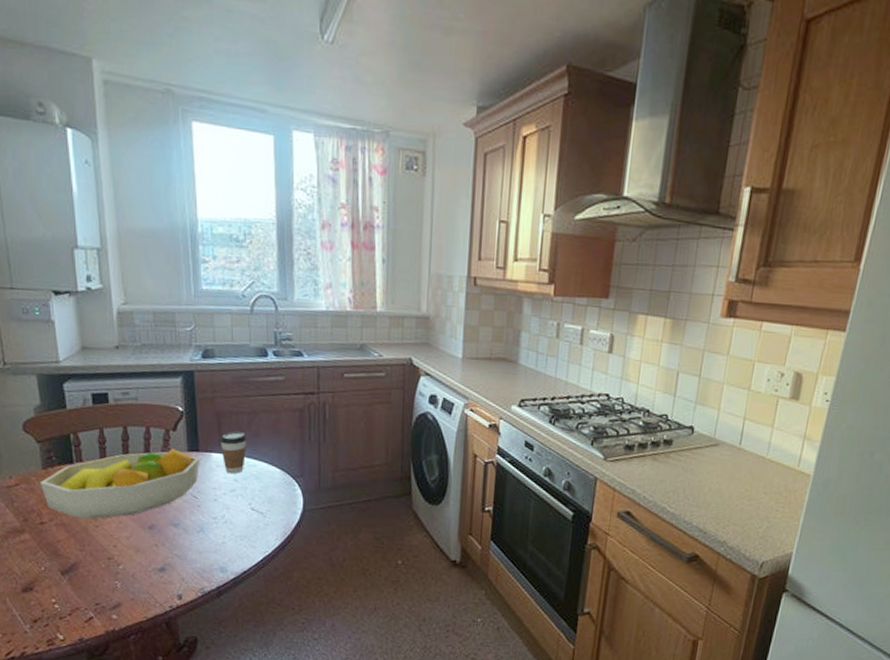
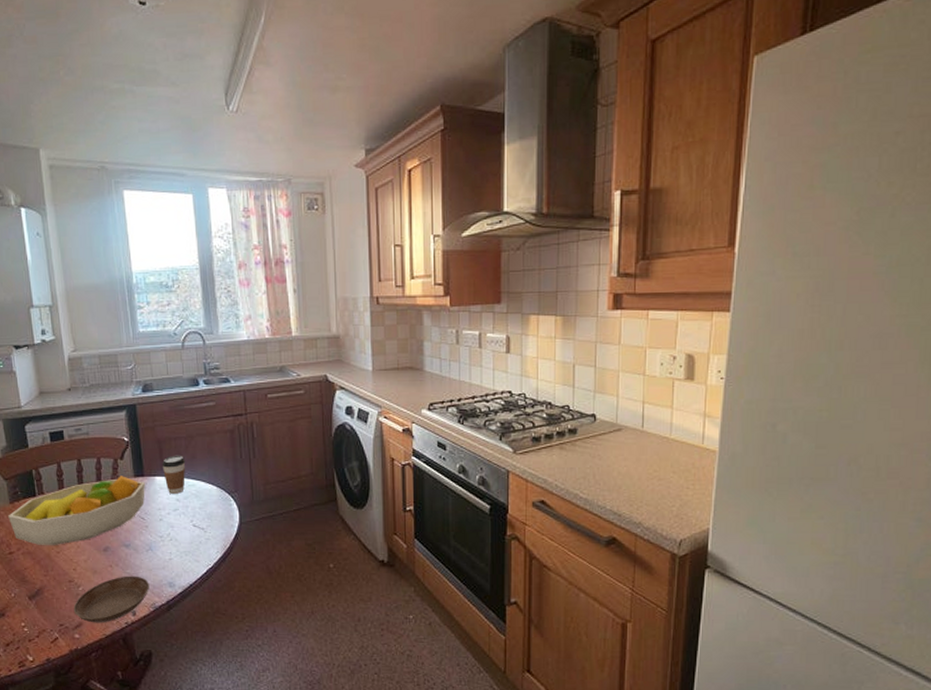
saucer: none [111,557,199,605] -> present [73,576,150,623]

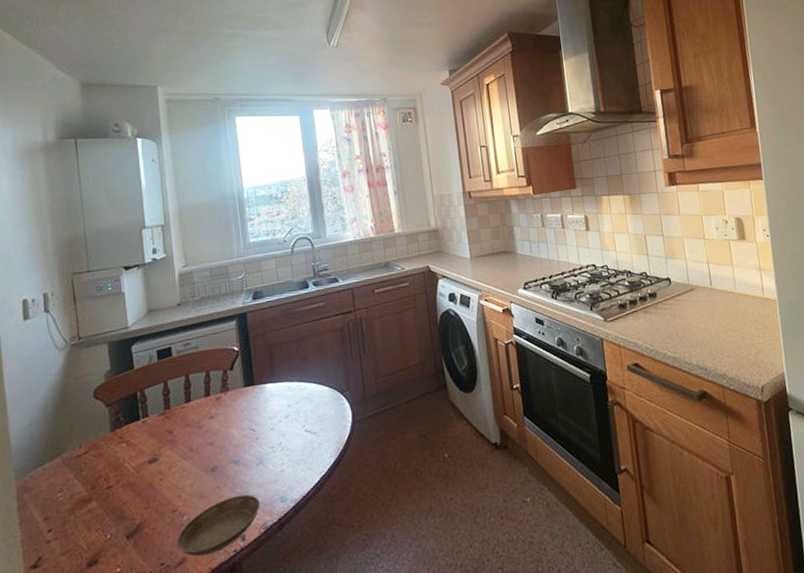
fruit bowl: present [8,476,146,545] -> none [108,387,257,474]
coffee cup: present [161,455,186,495] -> none [272,358,297,401]

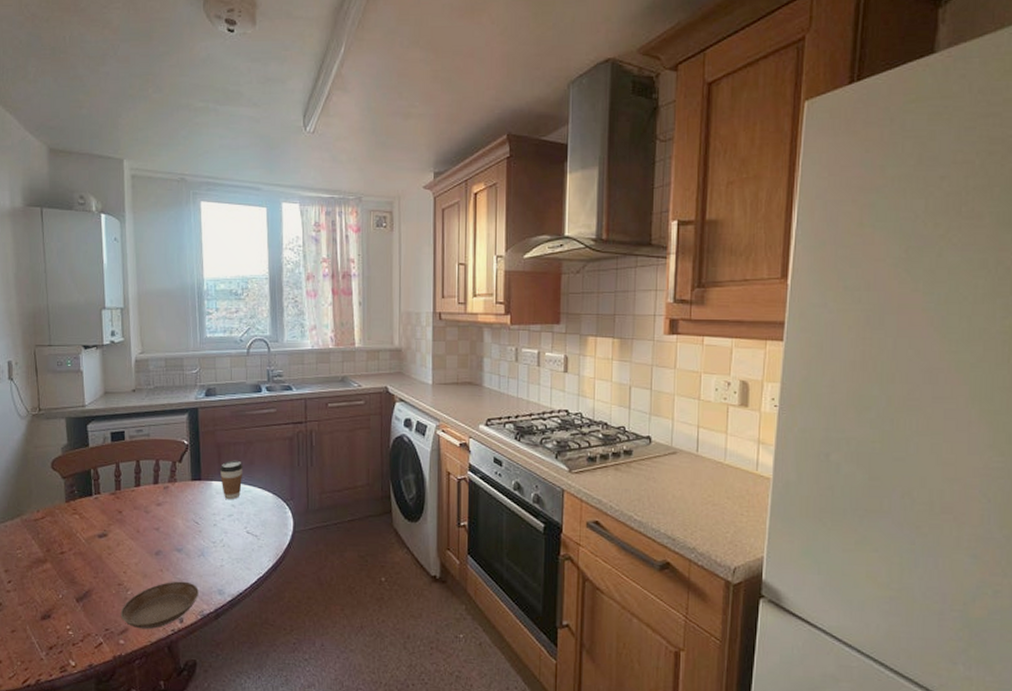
coffee cup: none [272,358,297,401] -> present [219,460,244,500]

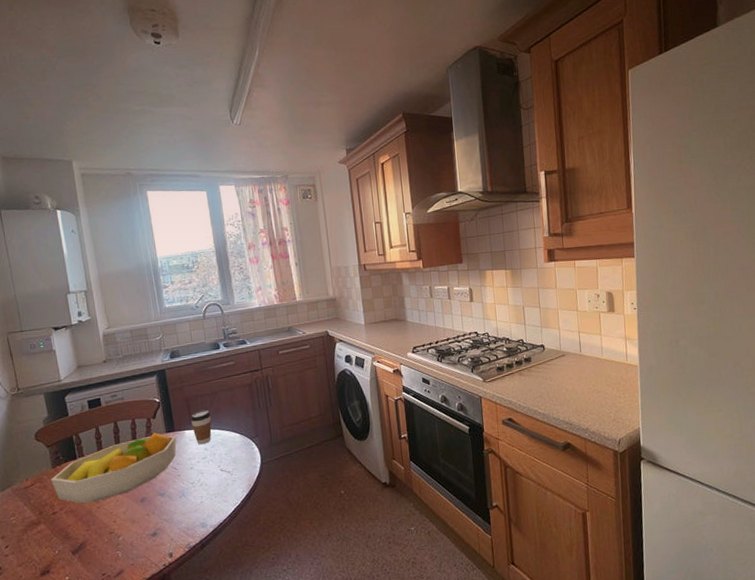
fruit bowl: none [63,479,203,547] -> present [51,433,177,503]
saucer: present [120,581,199,630] -> none [114,520,184,569]

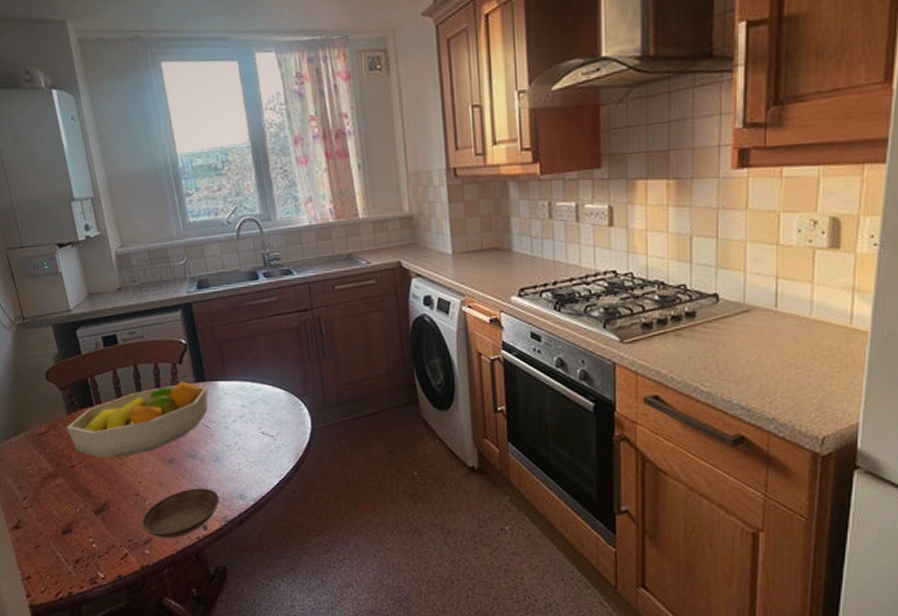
saucer: none [114,520,184,569] -> present [141,488,220,538]
coffee cup: present [190,409,212,445] -> none [223,357,250,400]

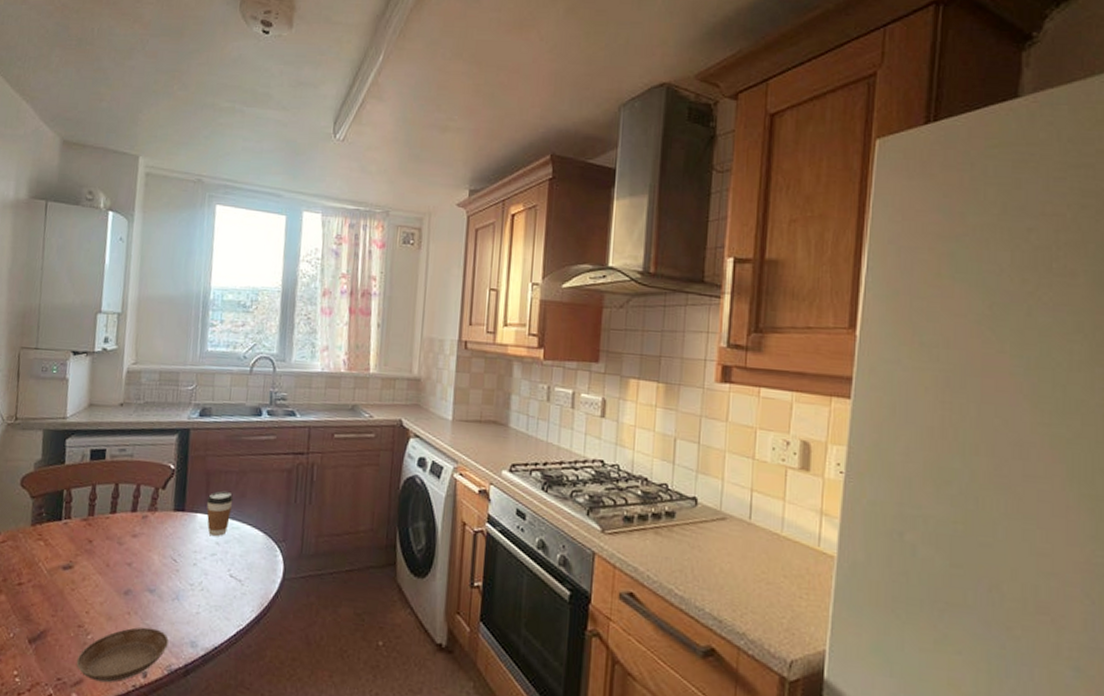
fruit bowl: present [66,381,208,457] -> none [26,507,186,581]
coffee cup: none [223,357,250,400] -> present [206,491,234,537]

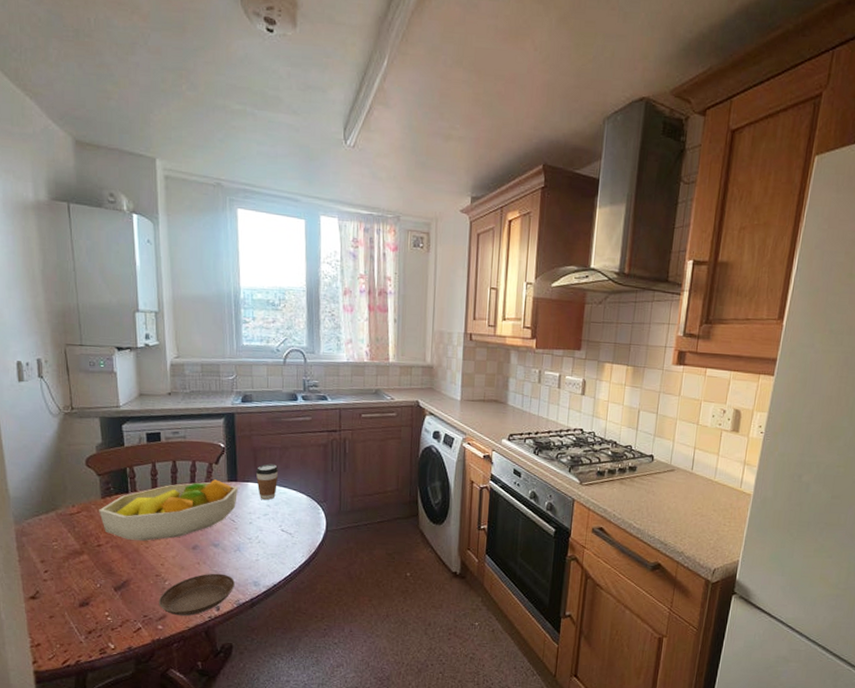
fruit bowl: none [26,507,186,581] -> present [99,479,239,541]

